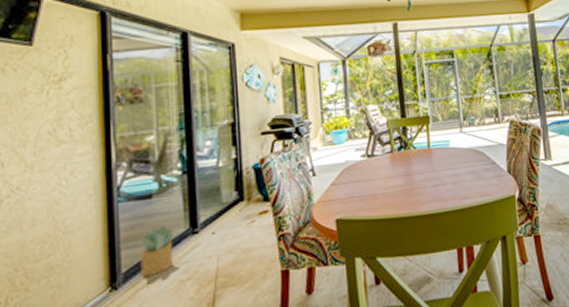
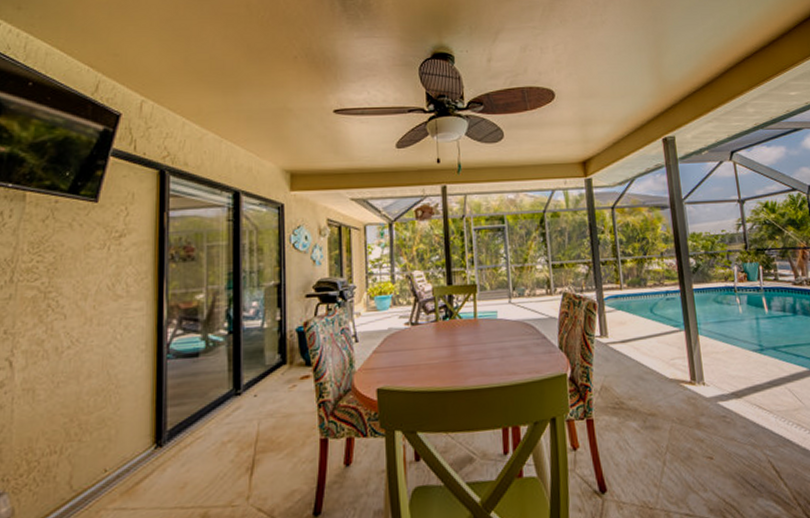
potted plant: present [140,225,175,277] -> none [185,384,219,436]

